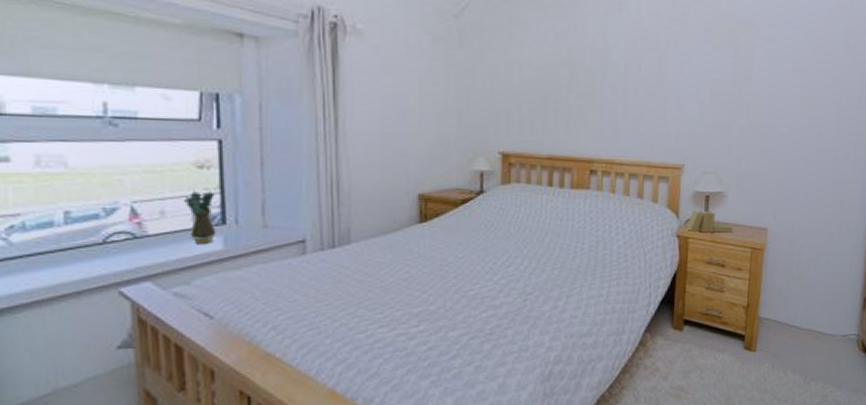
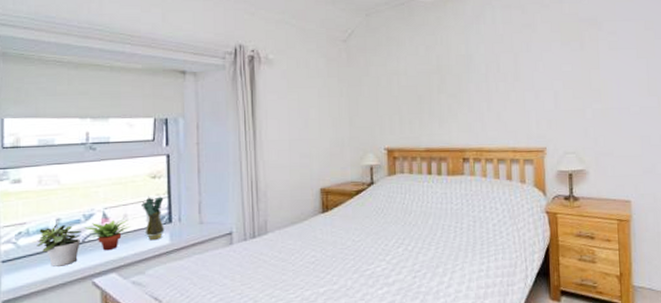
potted plant: none [37,217,101,271] -> present [37,223,81,267]
succulent plant: none [105,215,171,255] -> present [84,217,131,251]
books: present [686,210,734,233] -> none [554,187,598,208]

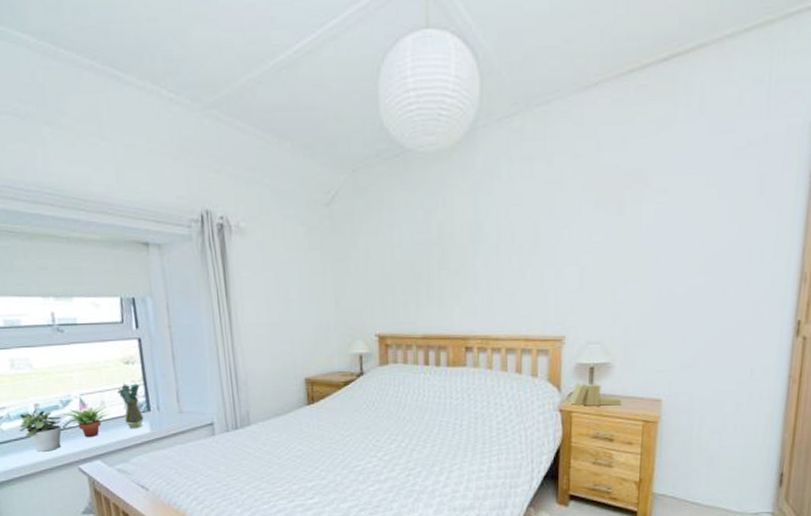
books: none [554,187,598,208] -> present [569,382,622,406]

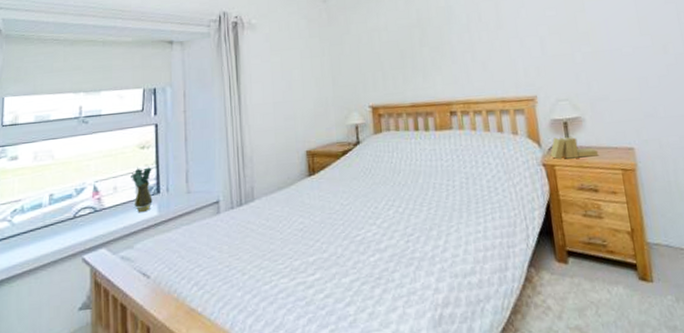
potted plant: present [19,409,62,452] -> none [30,199,73,244]
succulent plant: present [63,404,110,438] -> none [76,190,120,225]

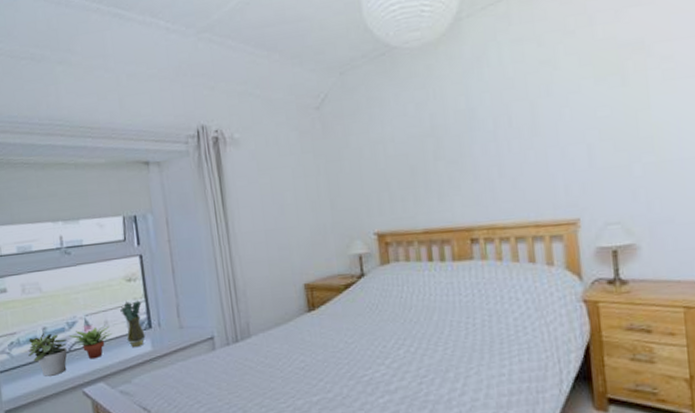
potted plant: none [30,199,73,244] -> present [28,332,67,377]
succulent plant: none [76,190,120,225] -> present [69,324,113,360]
books: present [550,136,599,160] -> none [593,267,656,295]

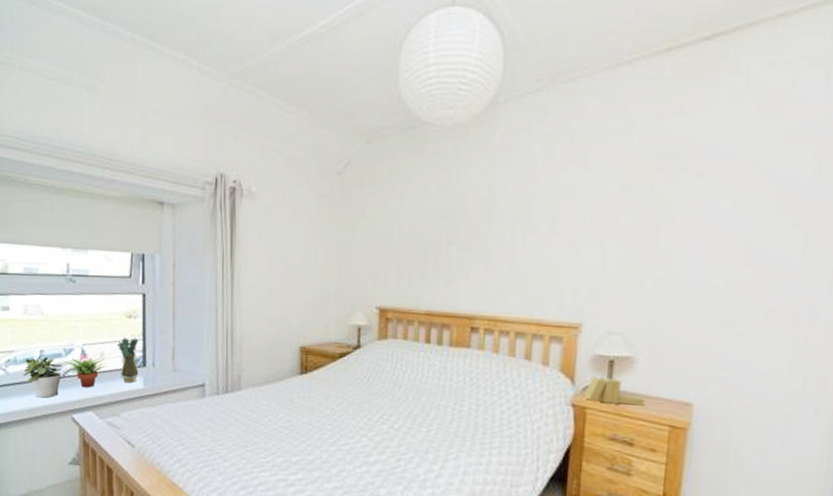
books: none [593,267,656,295] -> present [584,376,646,406]

